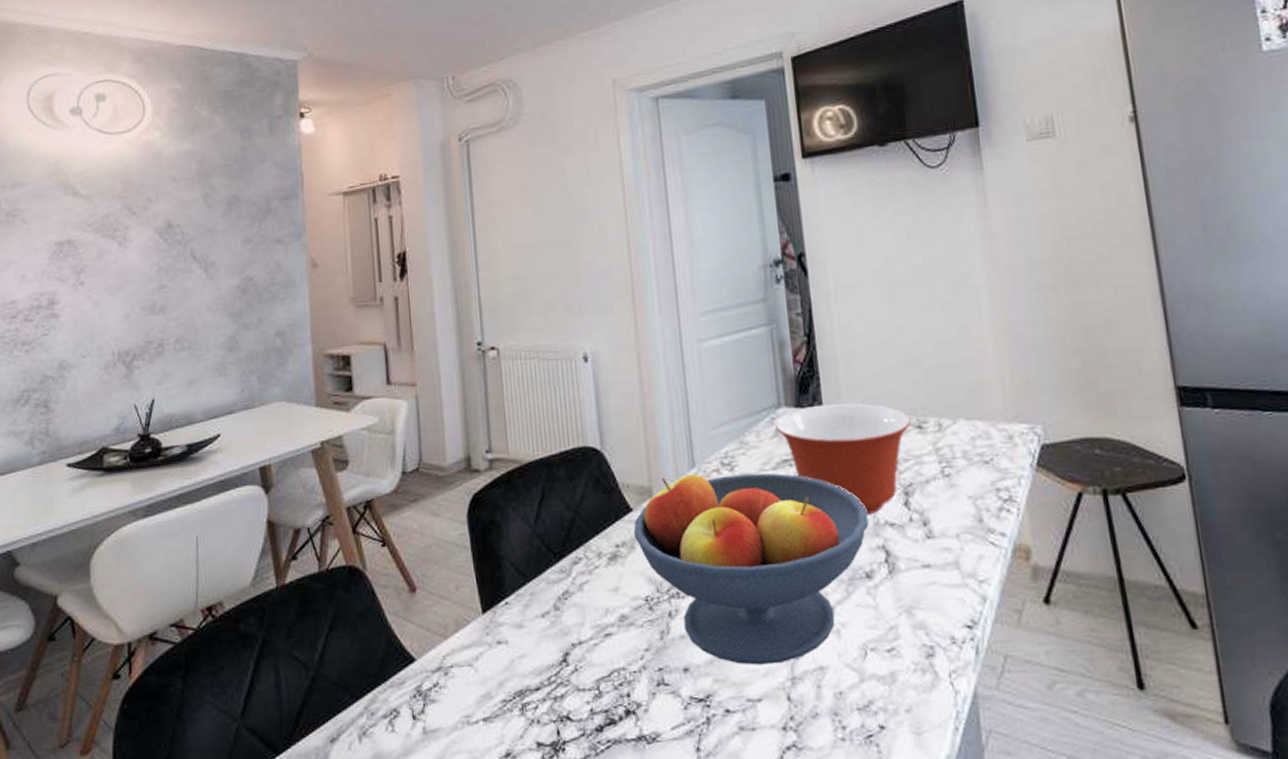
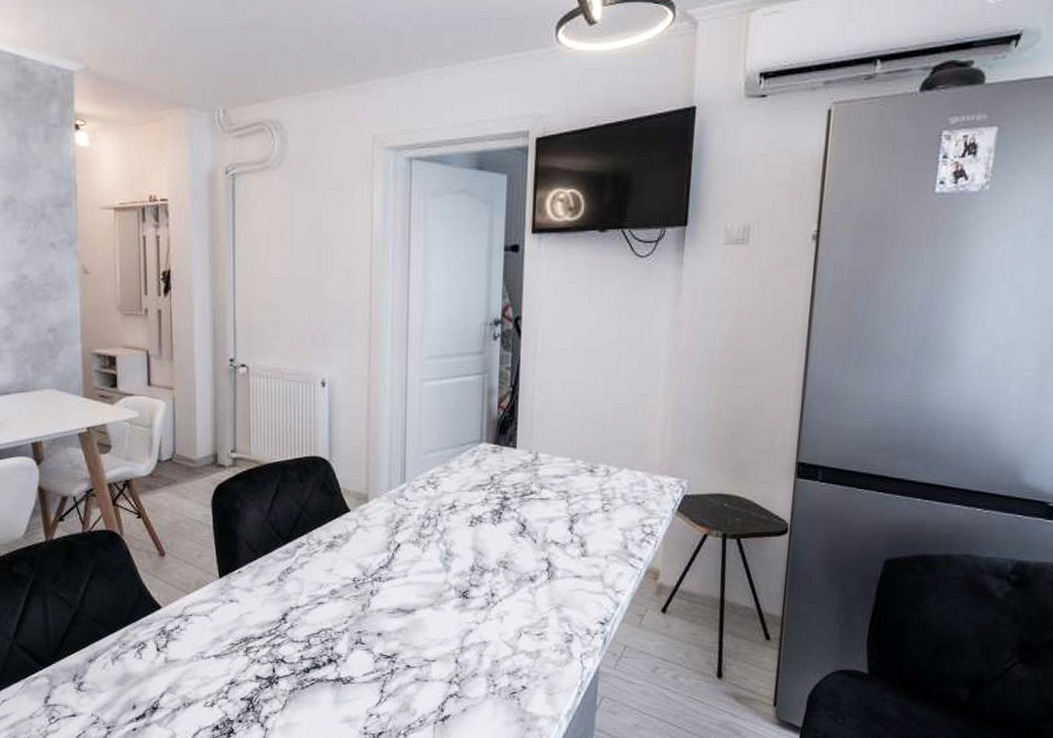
fruit bowl: present [633,473,869,665] -> none [349,487,539,636]
mixing bowl: present [774,403,911,516] -> none [475,444,585,535]

